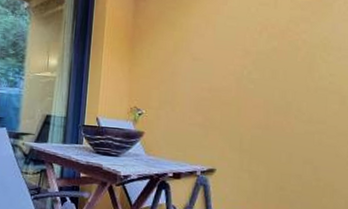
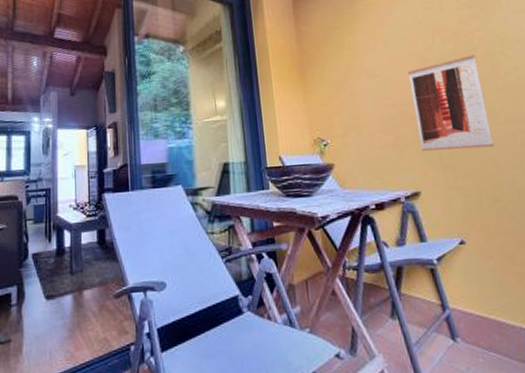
wall art: none [226,54,295,141] -> present [407,54,494,152]

